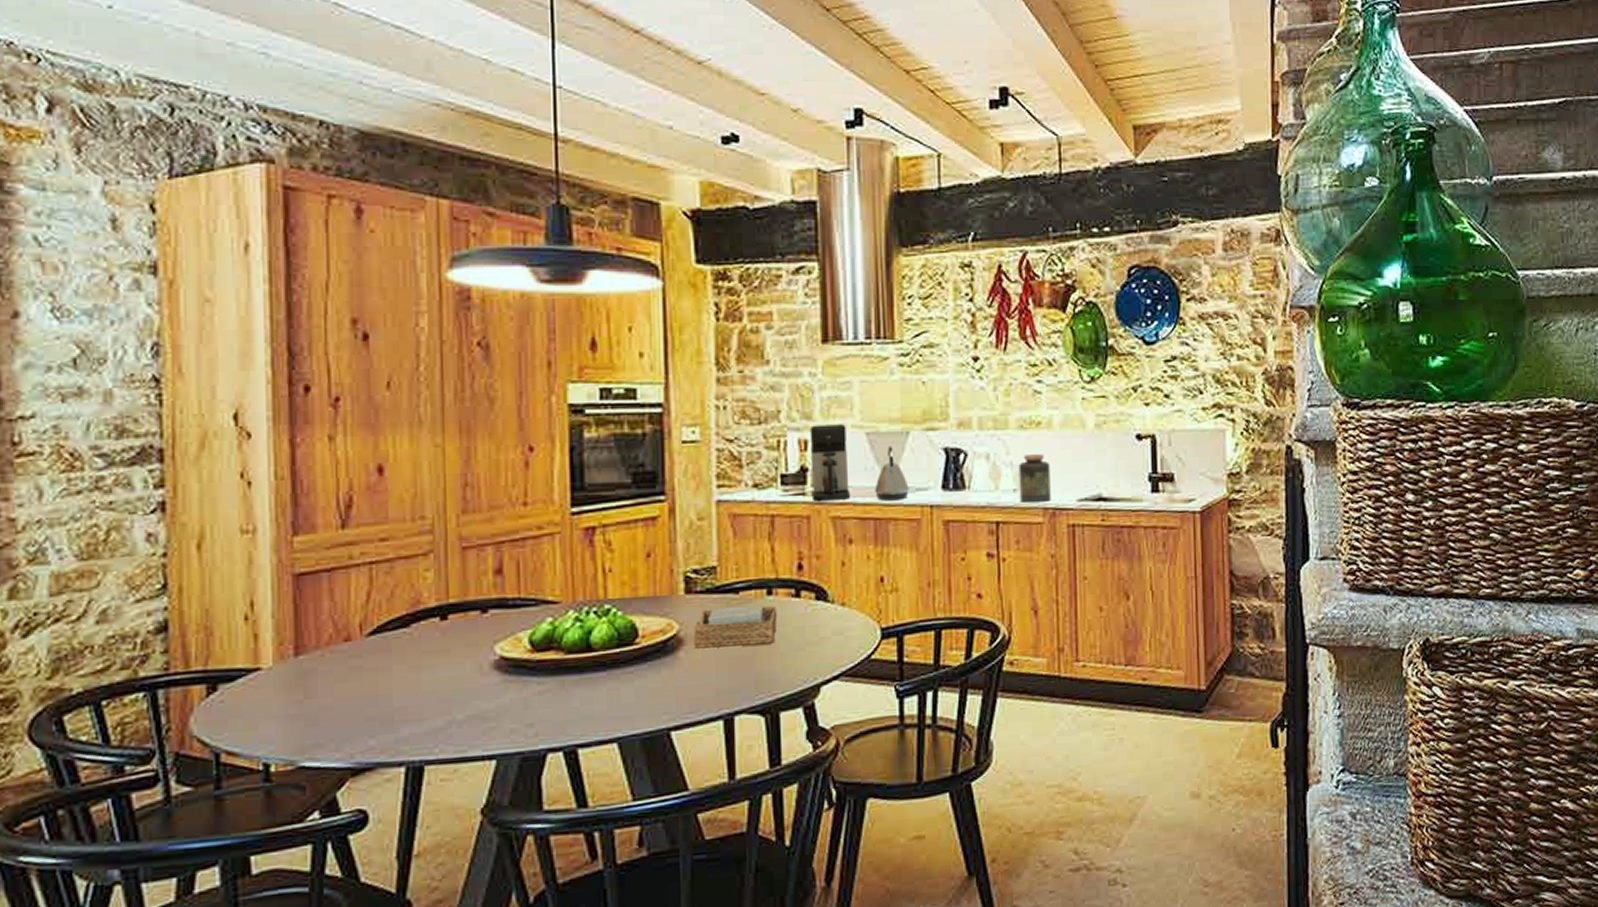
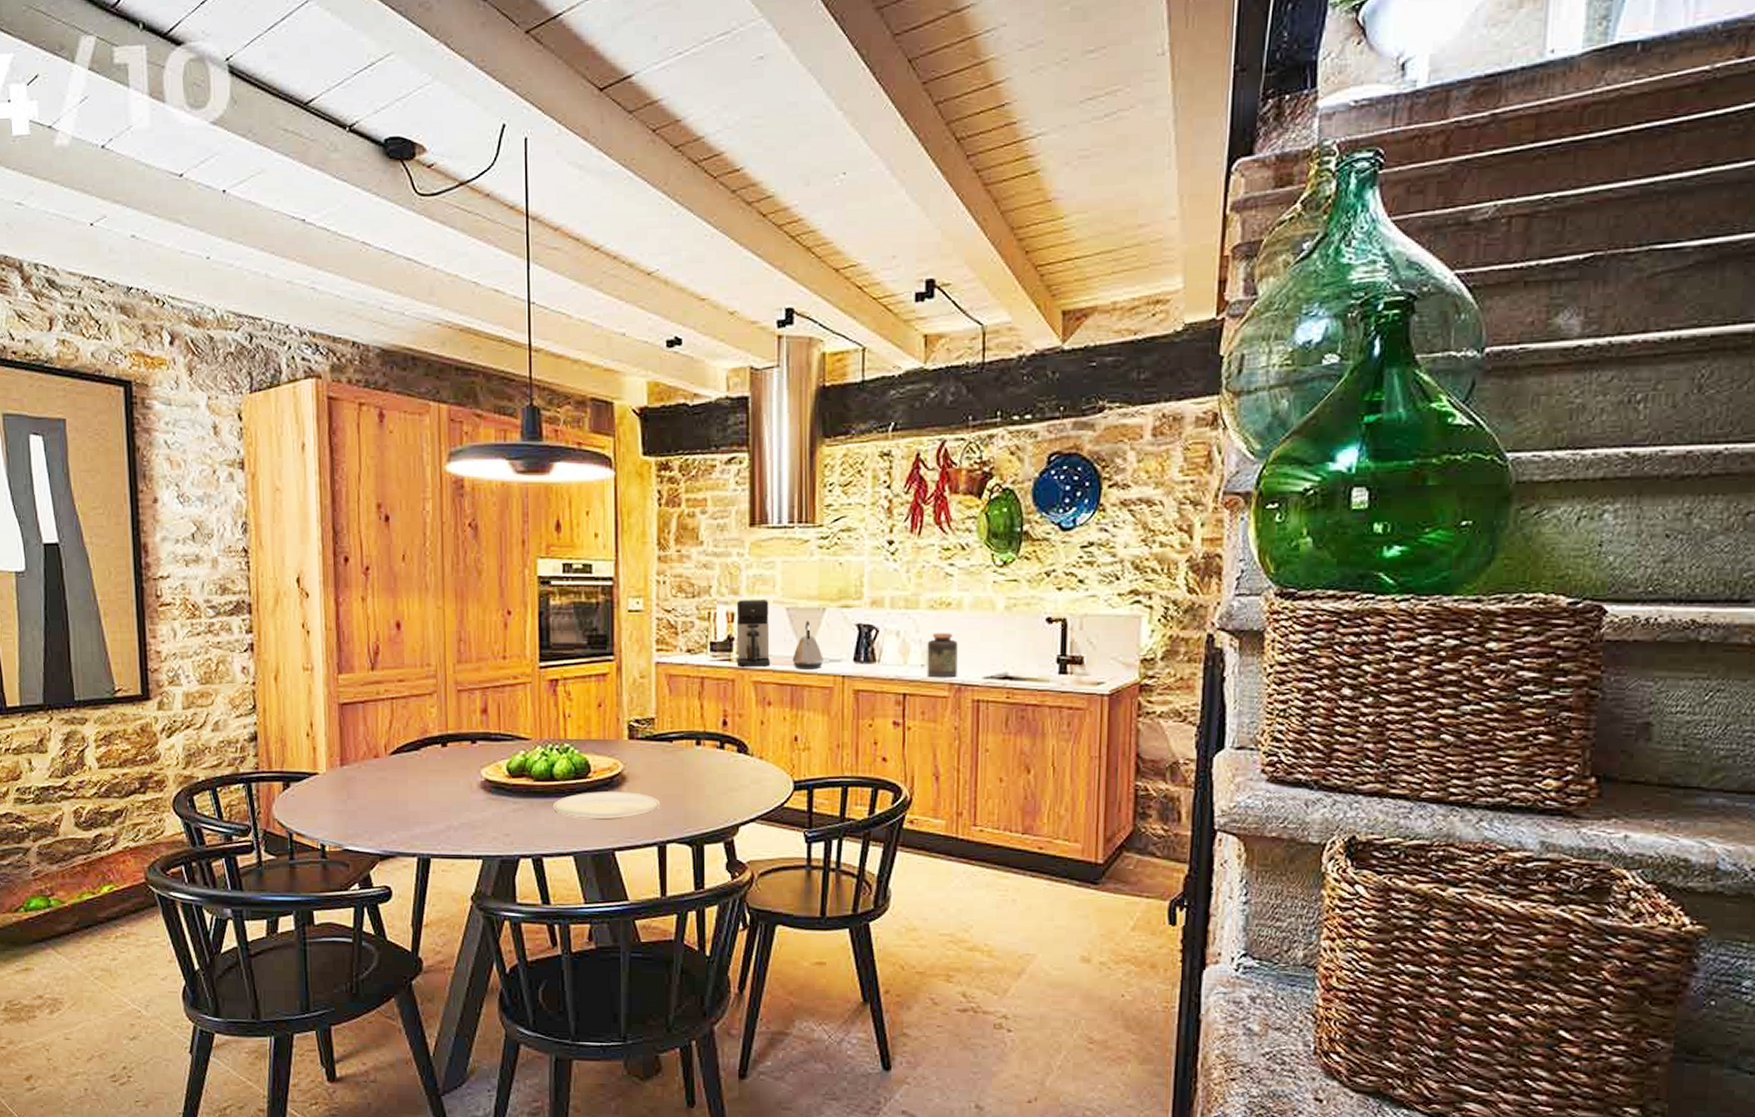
plate: none [589,657,726,696] -> present [552,792,661,820]
napkin holder: present [693,605,778,649] -> none [635,752,704,787]

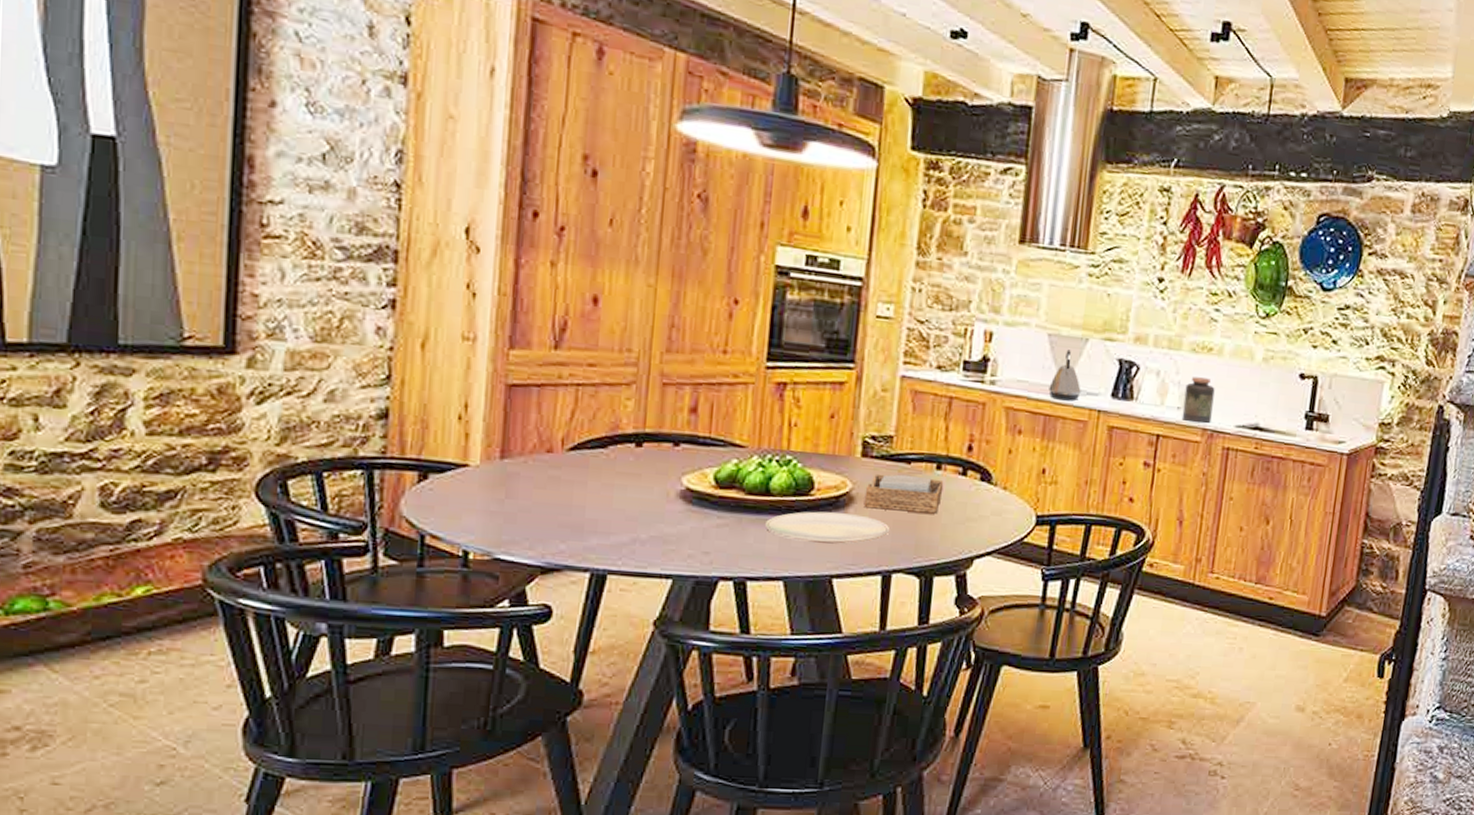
napkin holder: none [635,752,704,787] -> present [863,473,944,514]
coffee maker: present [736,600,771,668] -> none [989,319,1031,394]

